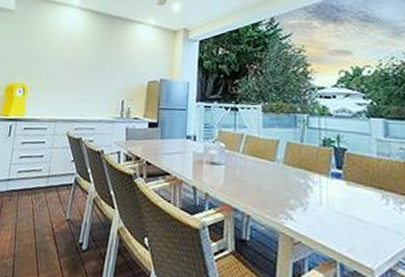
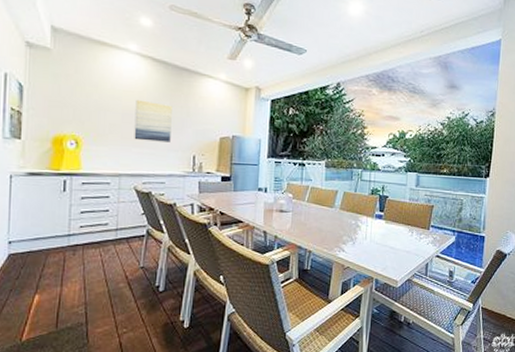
wall art: none [70,48,105,88] -> present [134,99,172,142]

